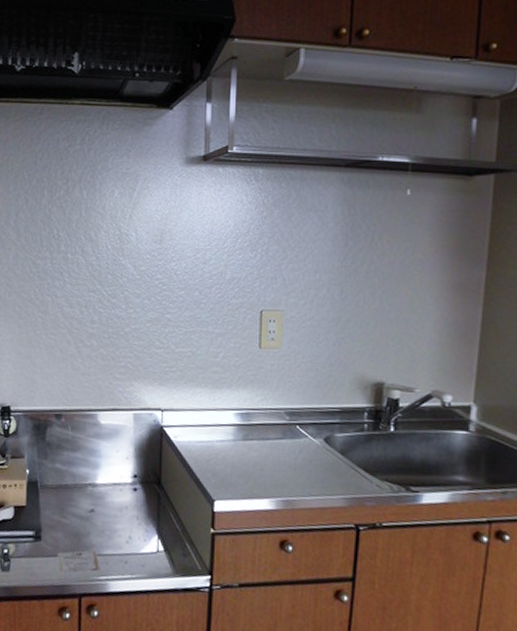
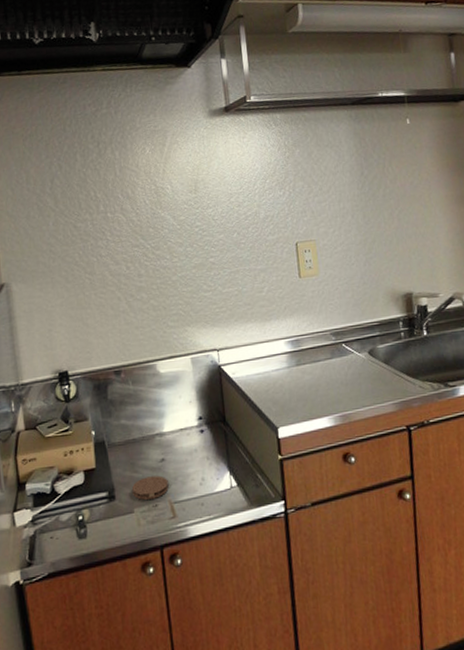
coaster: none [59,524,95,547] -> present [132,475,169,500]

